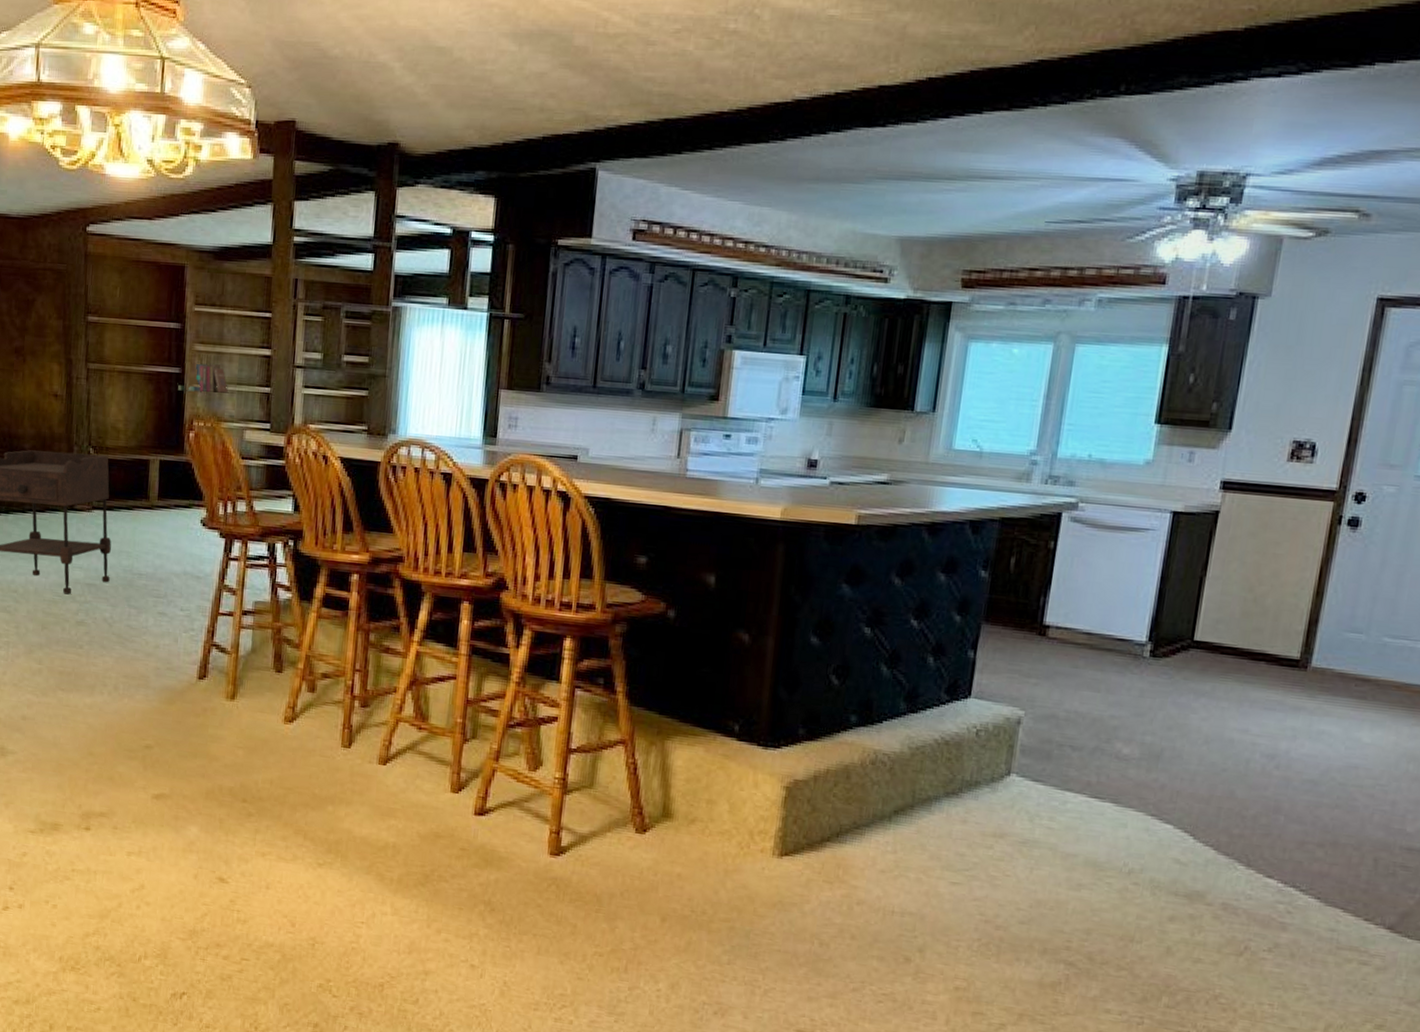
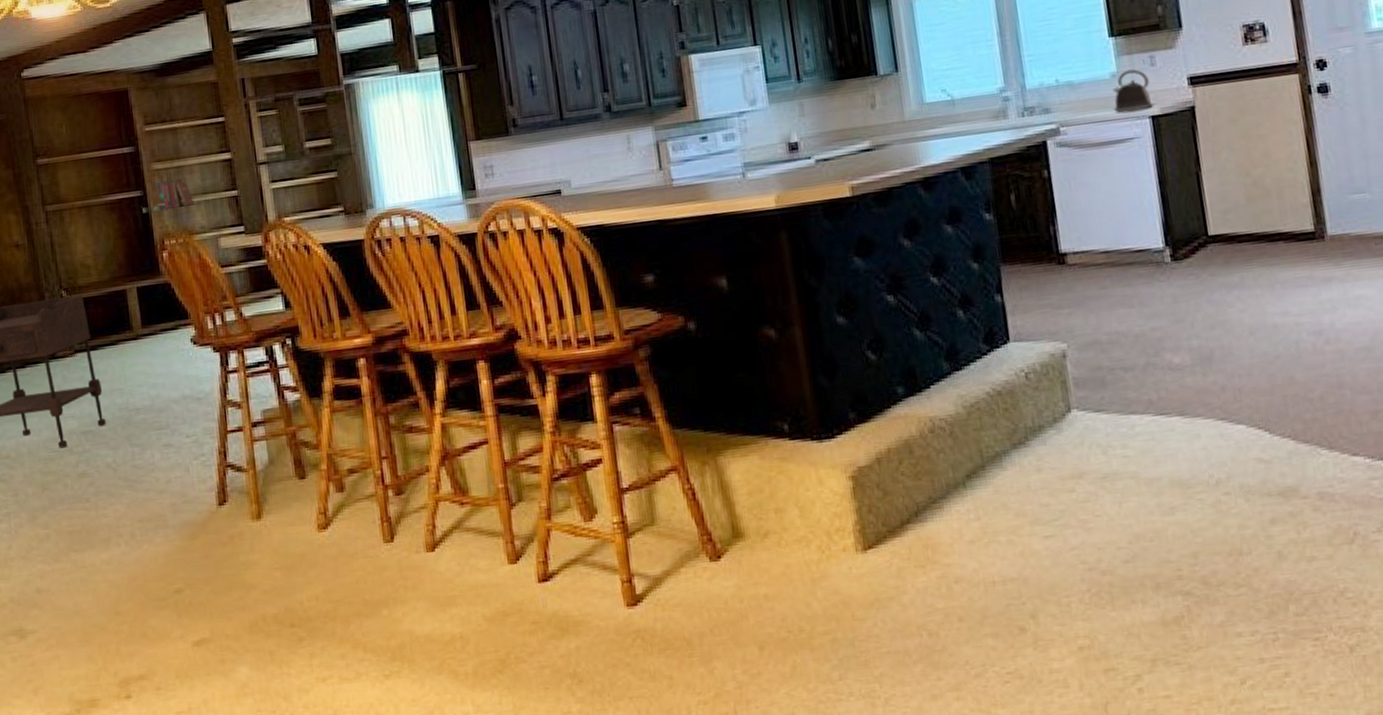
kettle: none [1139,460,1182,505] -> present [1112,69,1153,114]

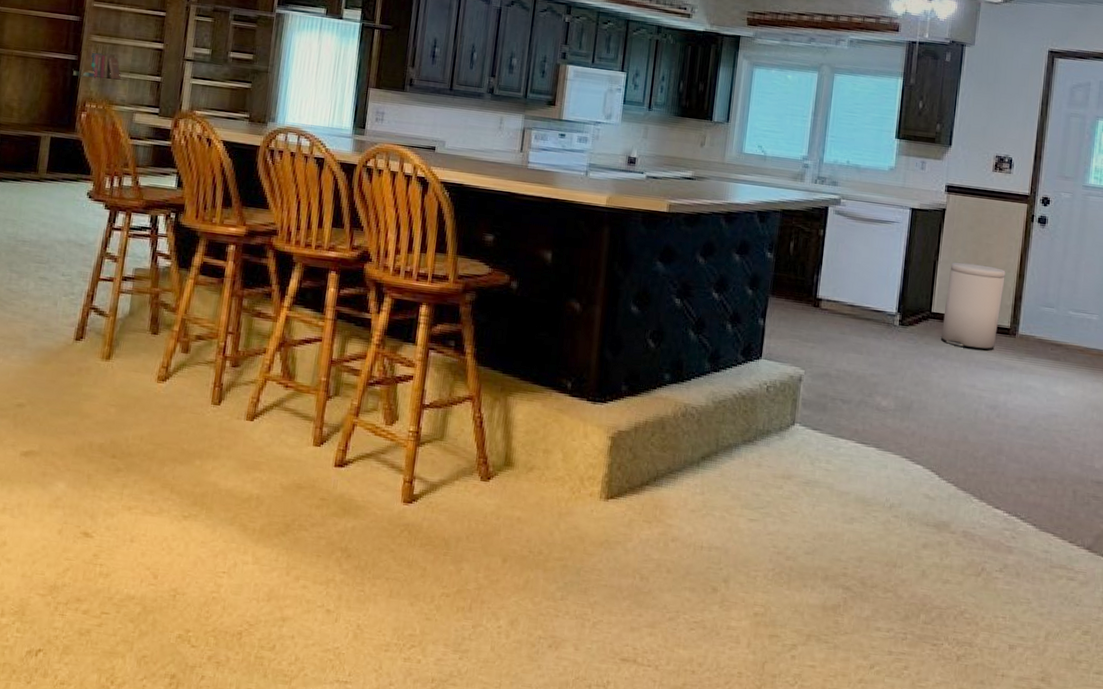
kettle: present [1112,69,1153,114] -> none [886,167,917,203]
pedal bin: none [1218,161,1301,270] -> present [940,262,1006,351]

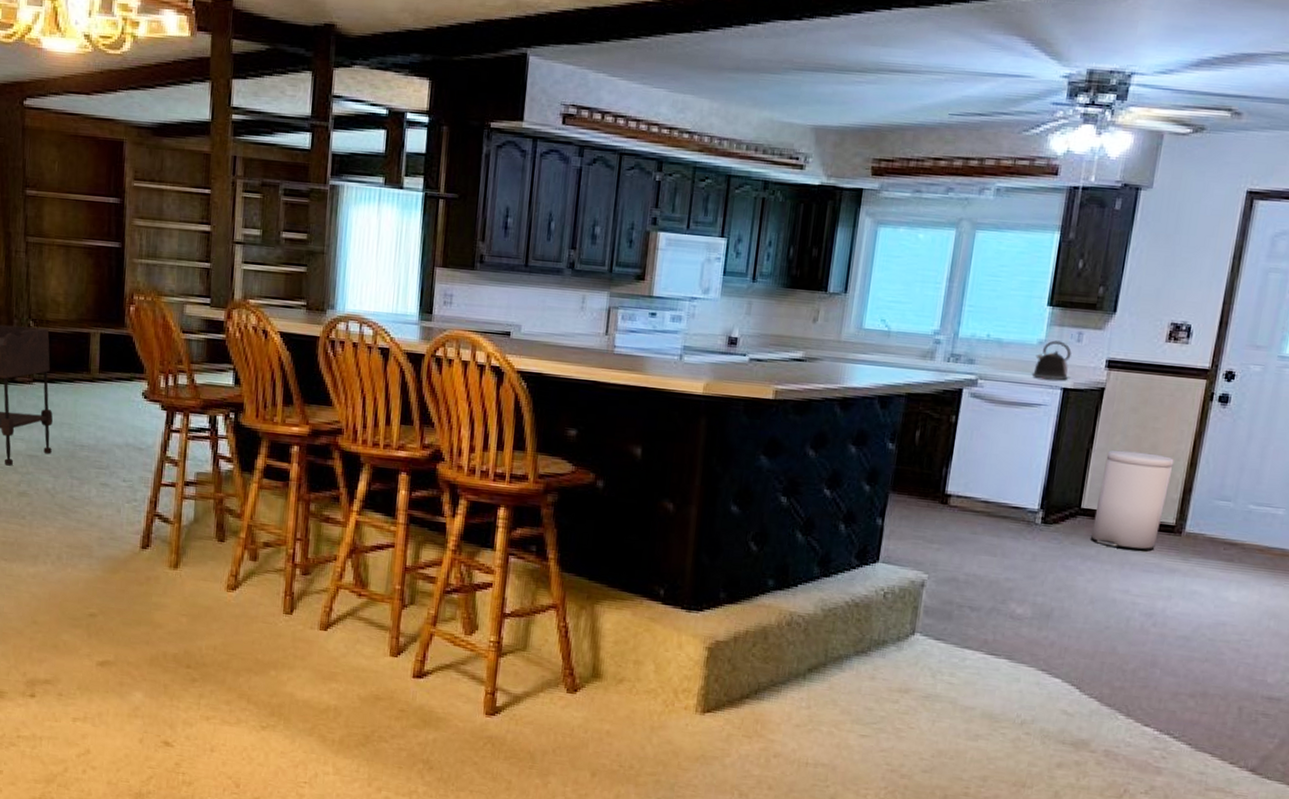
books: present [73,52,121,80] -> none [118,238,168,269]
kettle: none [886,167,917,203] -> present [1032,340,1072,382]

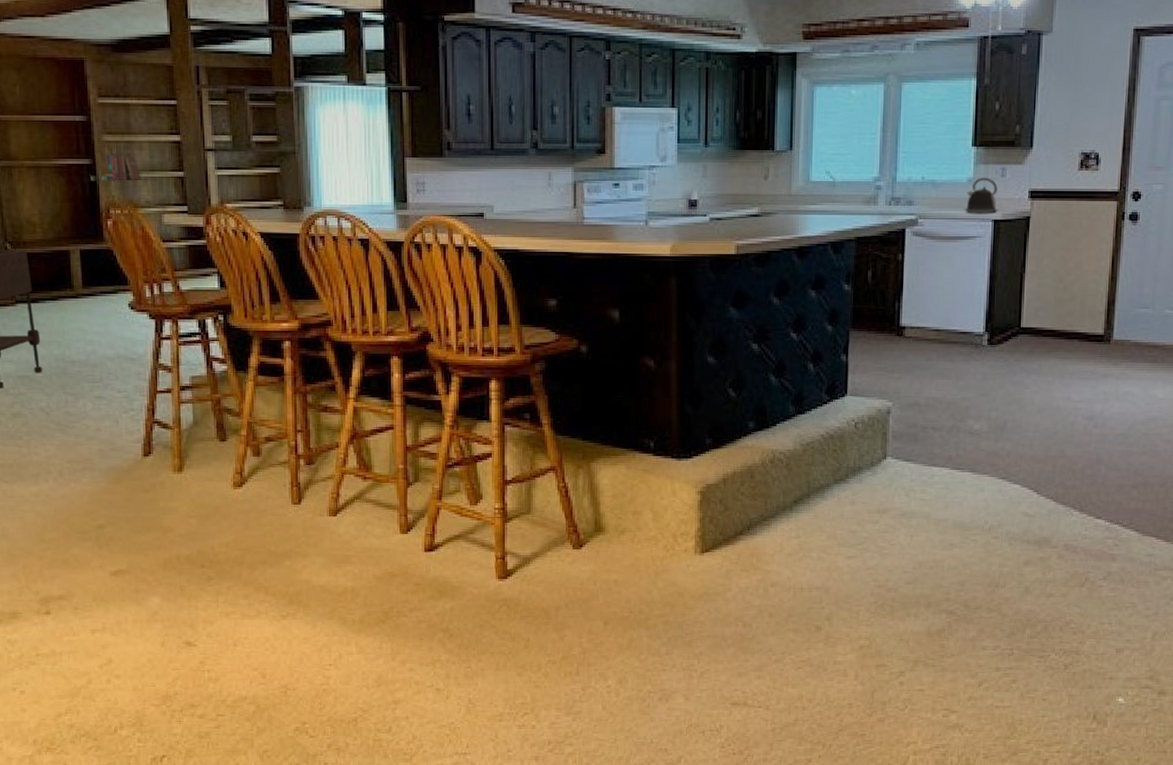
books: none [118,238,168,269] -> present [90,153,141,181]
pedal bin: present [1090,449,1174,552] -> none [1031,272,1097,362]

